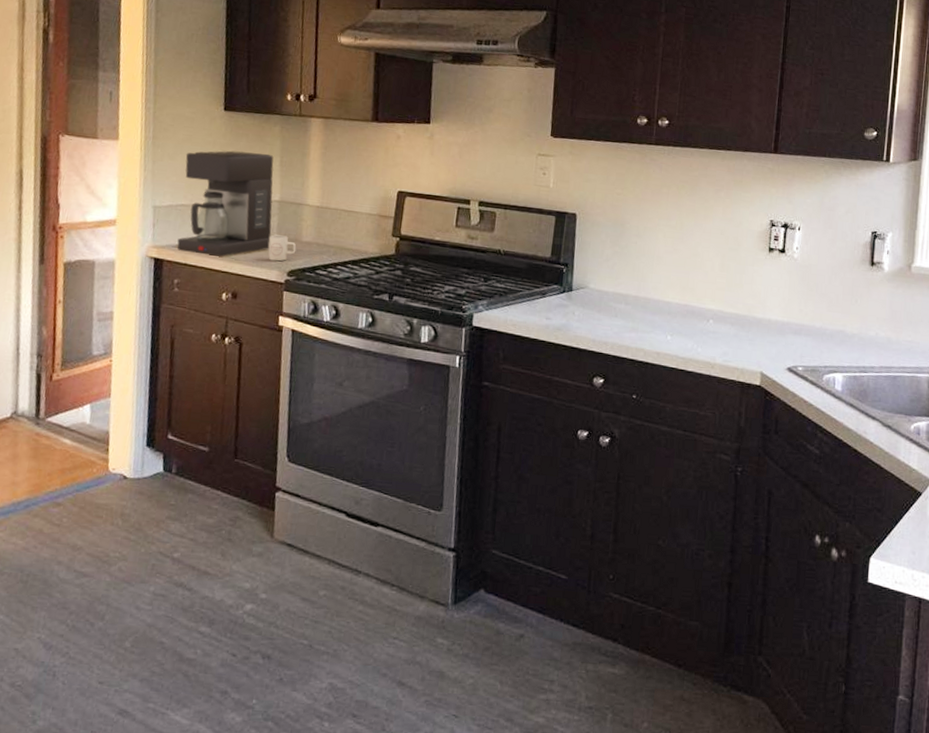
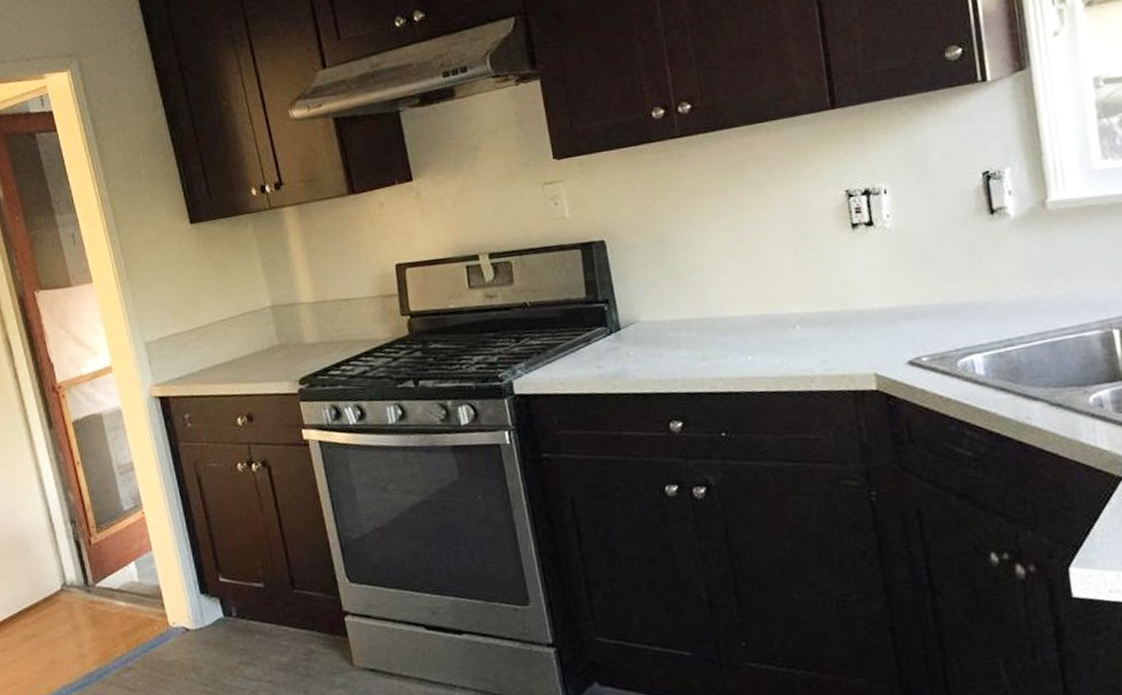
coffee maker: present [177,150,274,257] -> none [163,258,274,384]
mug: present [267,234,297,262] -> none [270,342,302,373]

